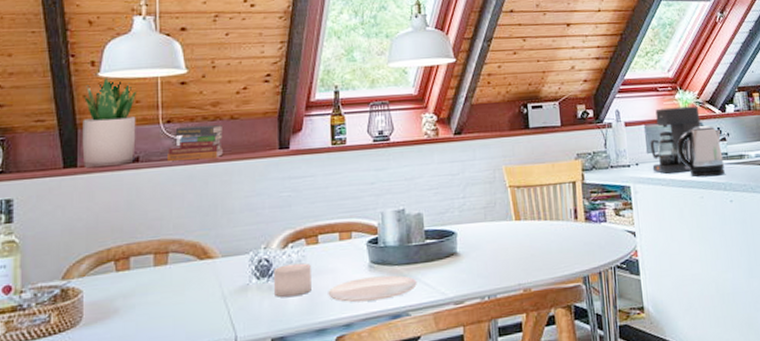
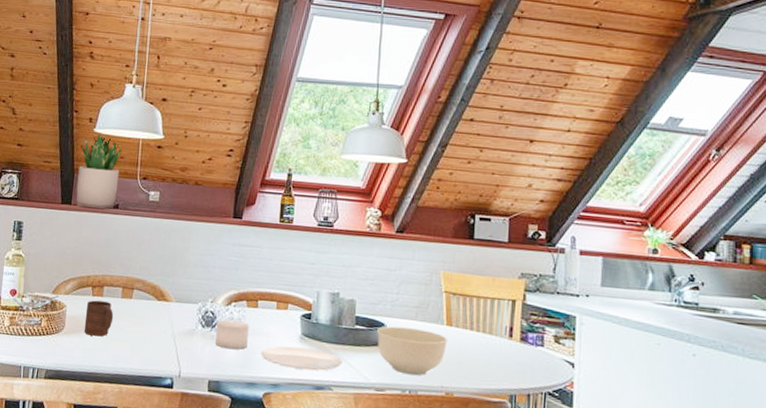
cup: none [109,274,146,321] -> present [84,300,114,337]
books: present [168,125,223,162] -> none [140,184,188,217]
bowl: none [447,229,519,280] -> present [376,326,448,375]
coffee maker: present [650,105,701,175] -> none [604,242,671,315]
kettle: present [677,126,725,177] -> none [637,268,693,326]

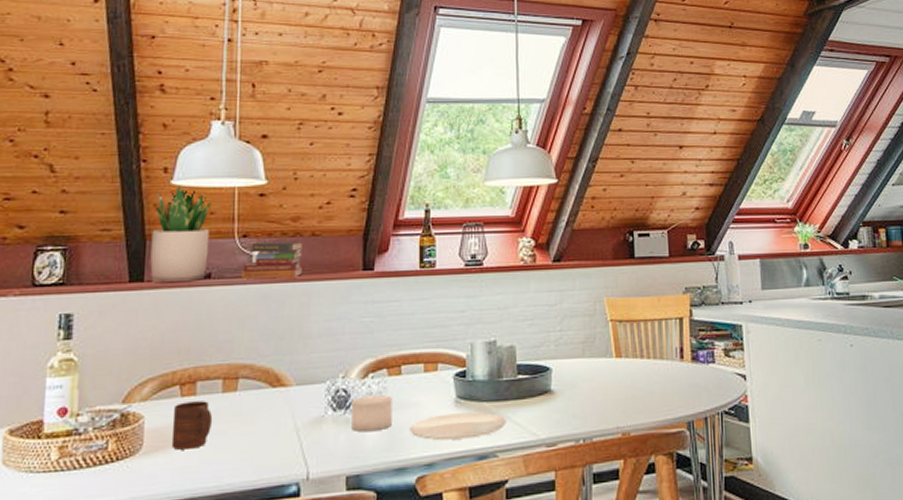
books: none [140,184,188,217] -> present [242,241,302,280]
bowl: present [376,326,448,375] -> none [541,367,619,421]

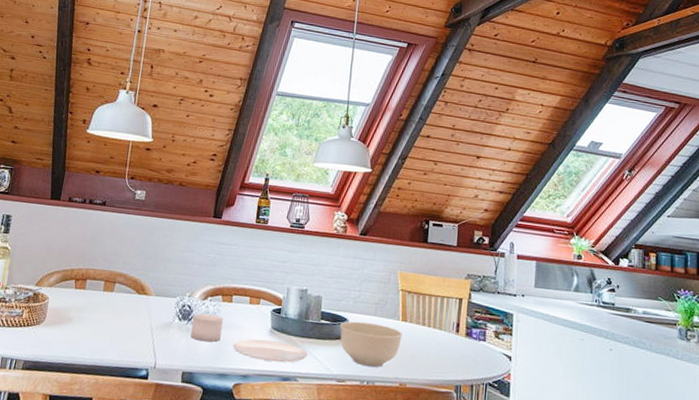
planter: present [150,185,212,284] -> none [65,134,113,207]
cup: present [171,401,213,450] -> none [64,293,95,329]
books: present [242,241,302,280] -> none [126,184,172,215]
bowl: none [541,367,619,421] -> present [339,321,403,367]

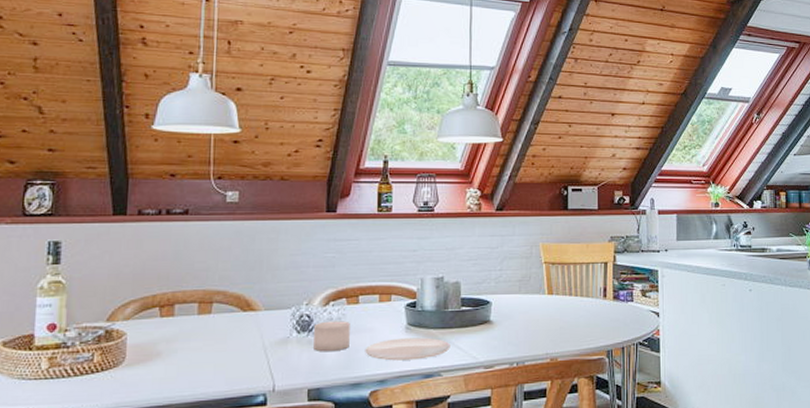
bowl: present [339,321,403,367] -> none [482,302,550,348]

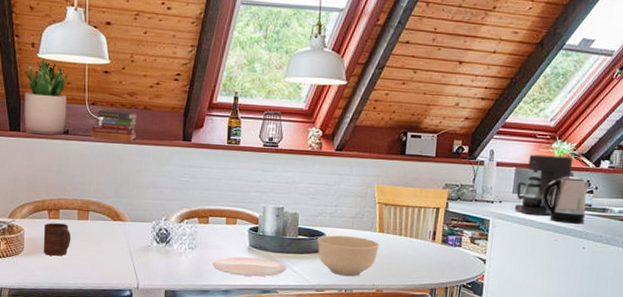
planter: none [132,130,190,217] -> present [24,58,69,136]
cup: none [151,321,189,363] -> present [43,223,71,256]
books: none [216,183,272,217] -> present [91,109,137,141]
candle: present [313,320,350,352] -> none [170,235,201,262]
bowl: none [482,302,550,348] -> present [317,235,380,277]
coffee maker: none [680,200,729,262] -> present [514,154,573,216]
kettle: none [705,219,747,266] -> present [542,176,589,224]

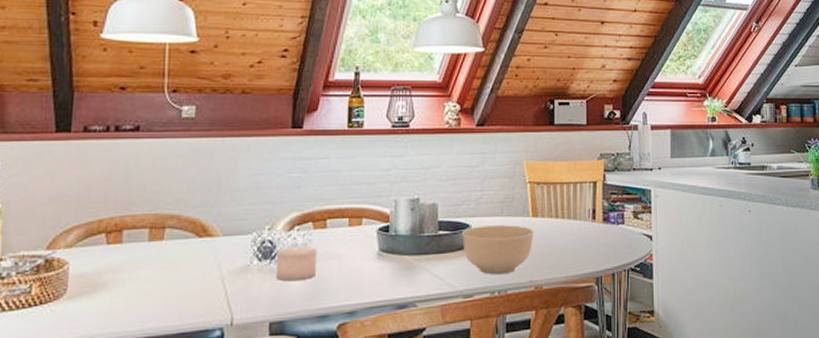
planter: present [24,58,69,136] -> none [77,39,143,134]
cup: present [43,223,71,256] -> none [96,249,139,295]
books: present [91,109,137,141] -> none [171,97,233,134]
candle: none [170,235,201,262] -> present [276,246,317,282]
plate: present [212,257,287,277] -> none [332,264,426,290]
coffee maker: present [514,154,573,216] -> none [674,114,726,181]
kettle: present [542,176,589,224] -> none [701,135,746,186]

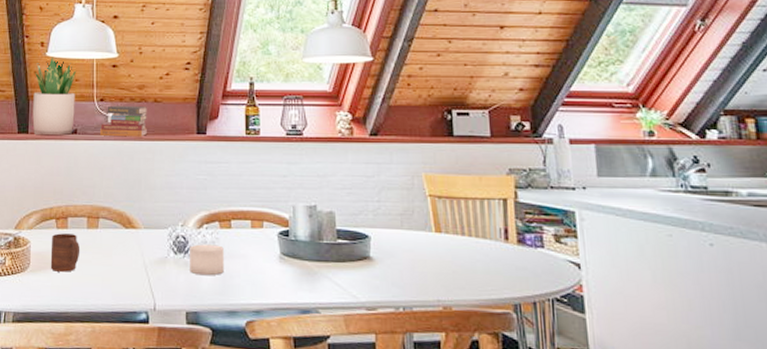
planter: none [77,39,143,134] -> present [32,56,77,136]
cup: none [96,249,139,295] -> present [50,233,81,272]
books: none [171,97,233,134] -> present [100,105,147,137]
bowl: present [461,225,534,275] -> none [360,237,439,290]

